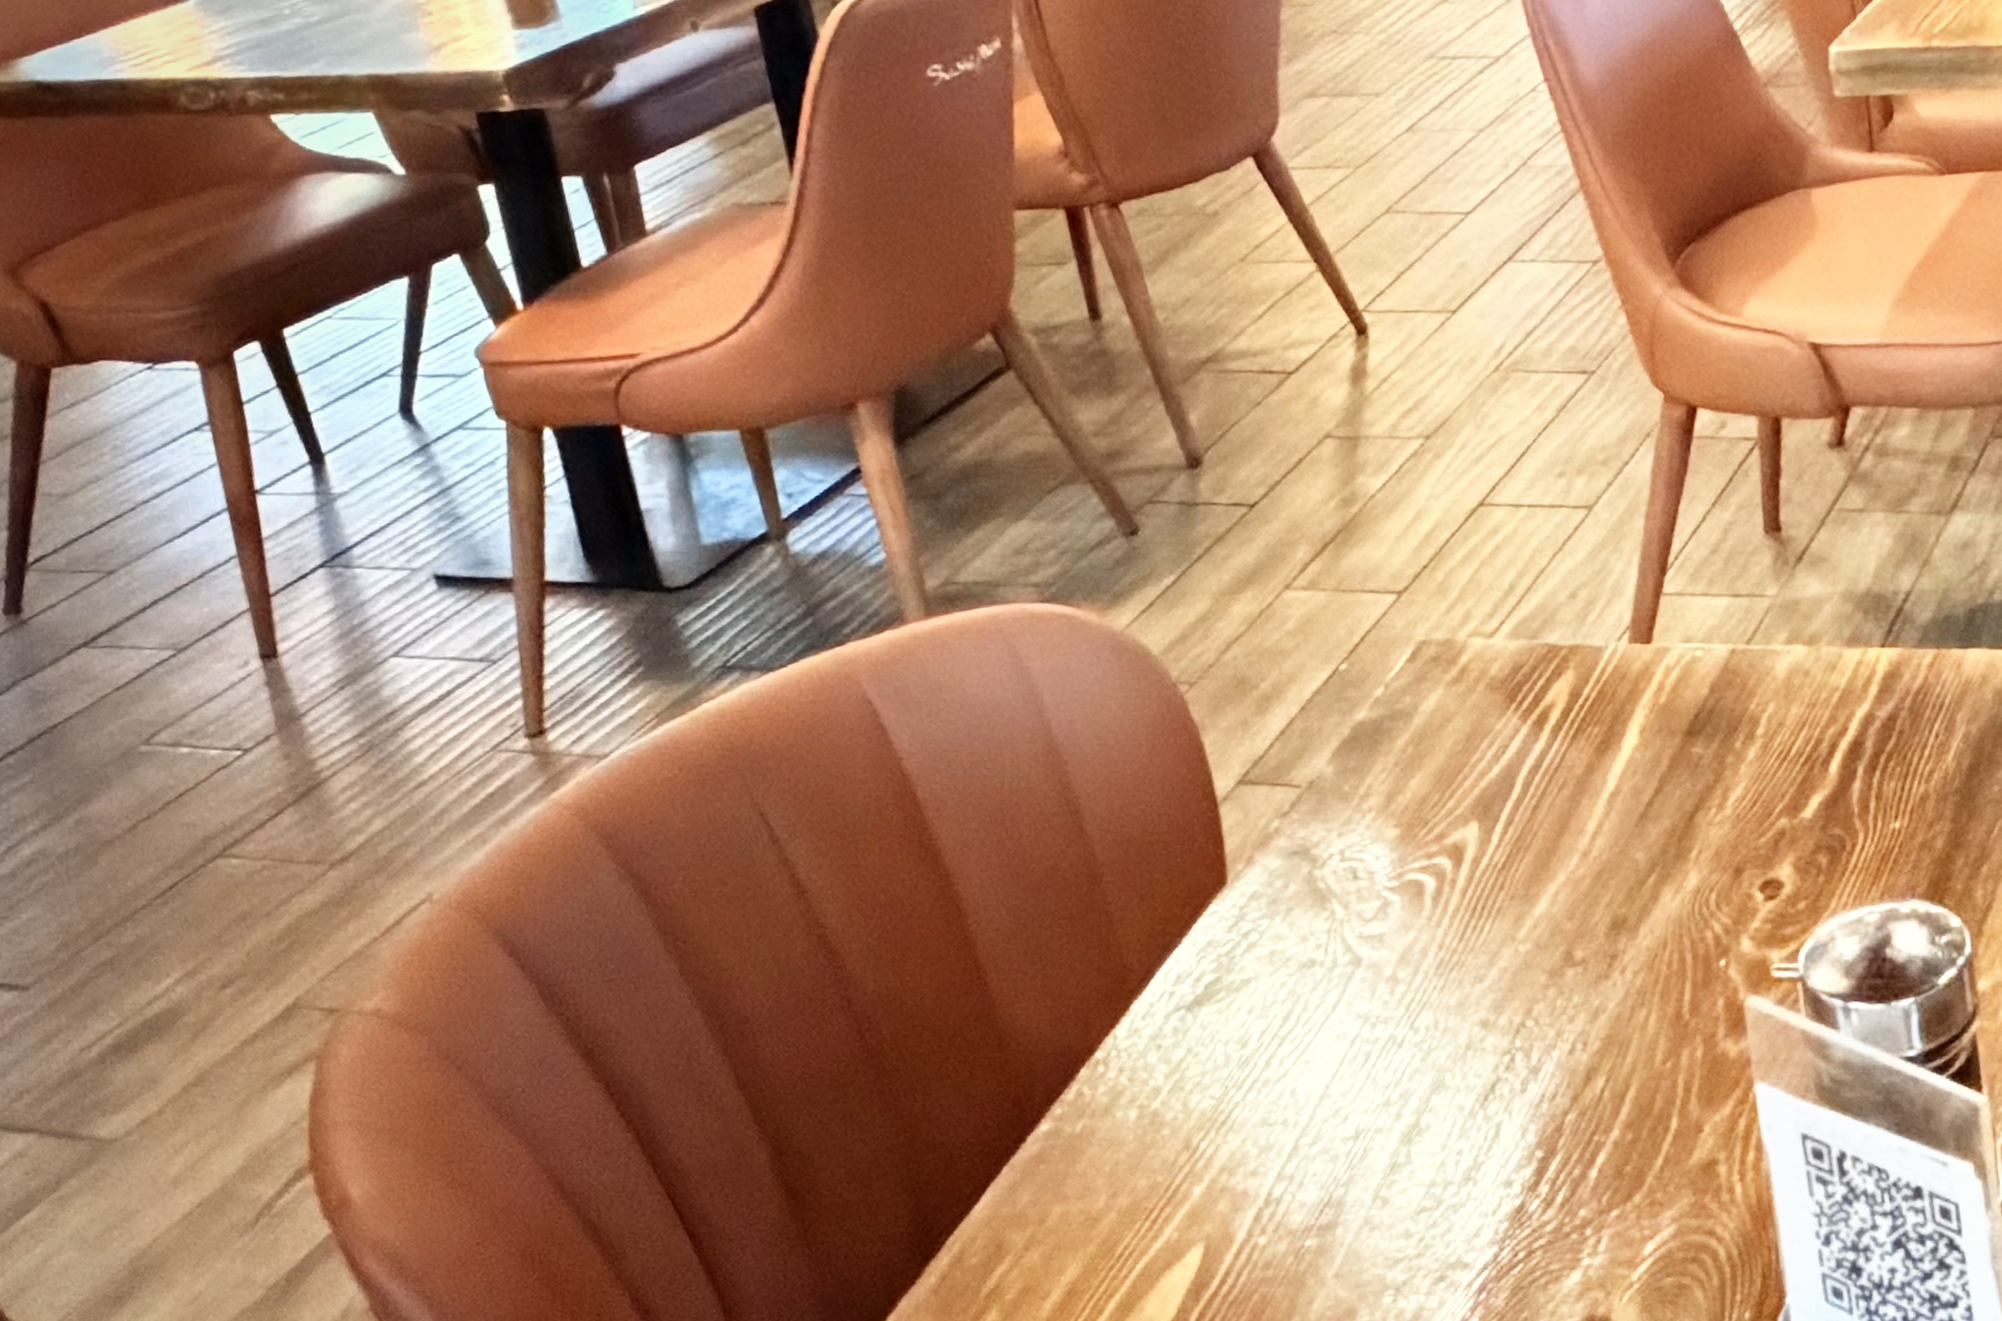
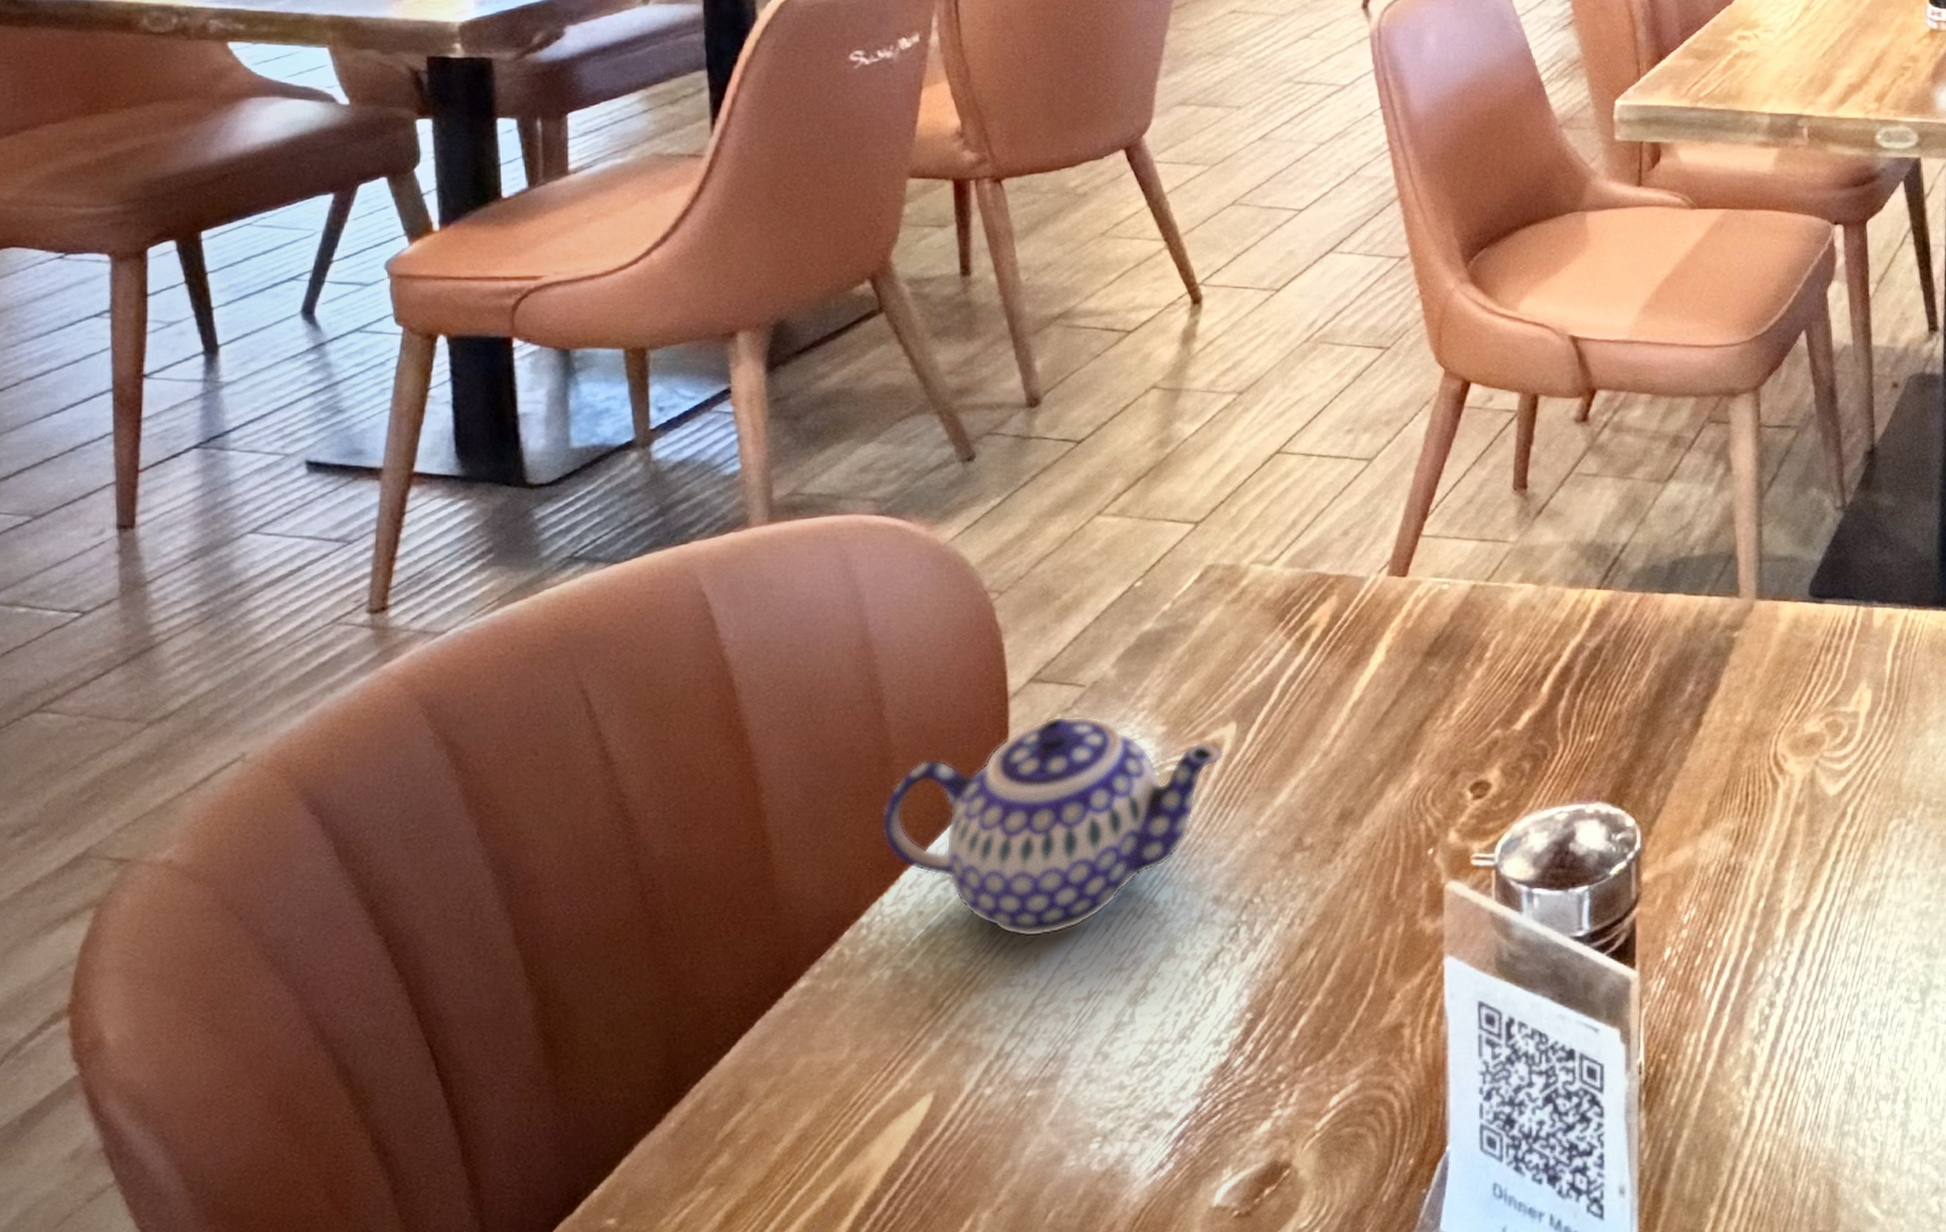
teapot: none [1100,821,1469,1071] -> present [882,716,1224,937]

